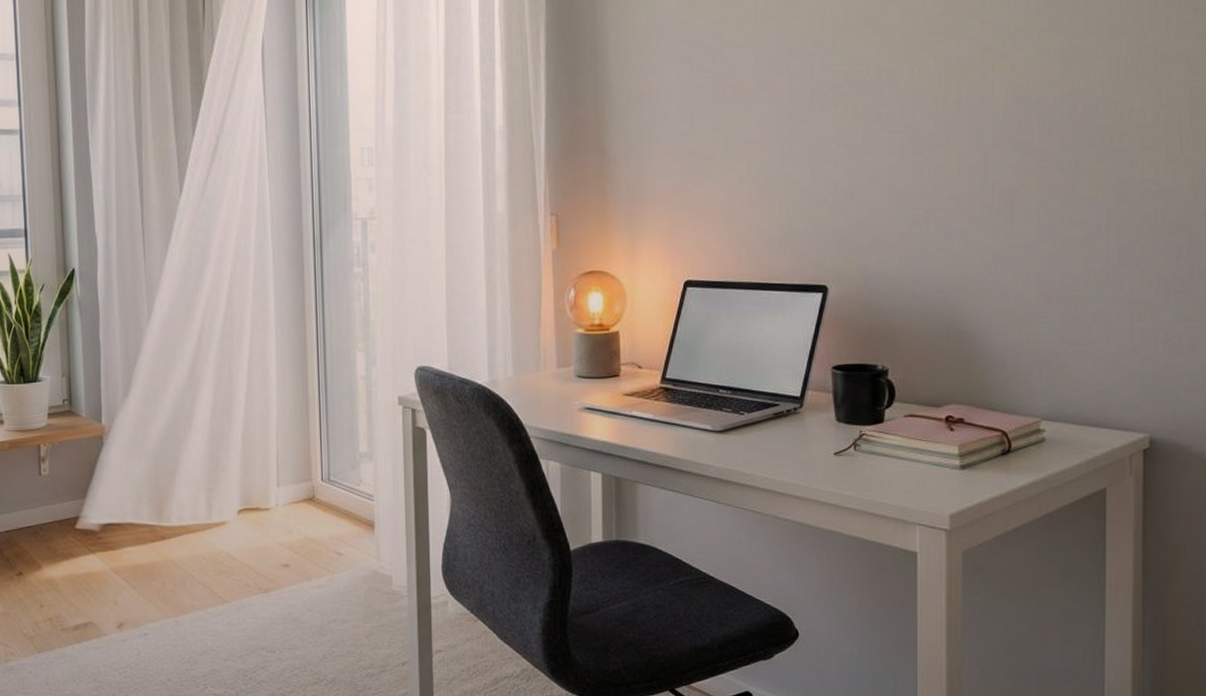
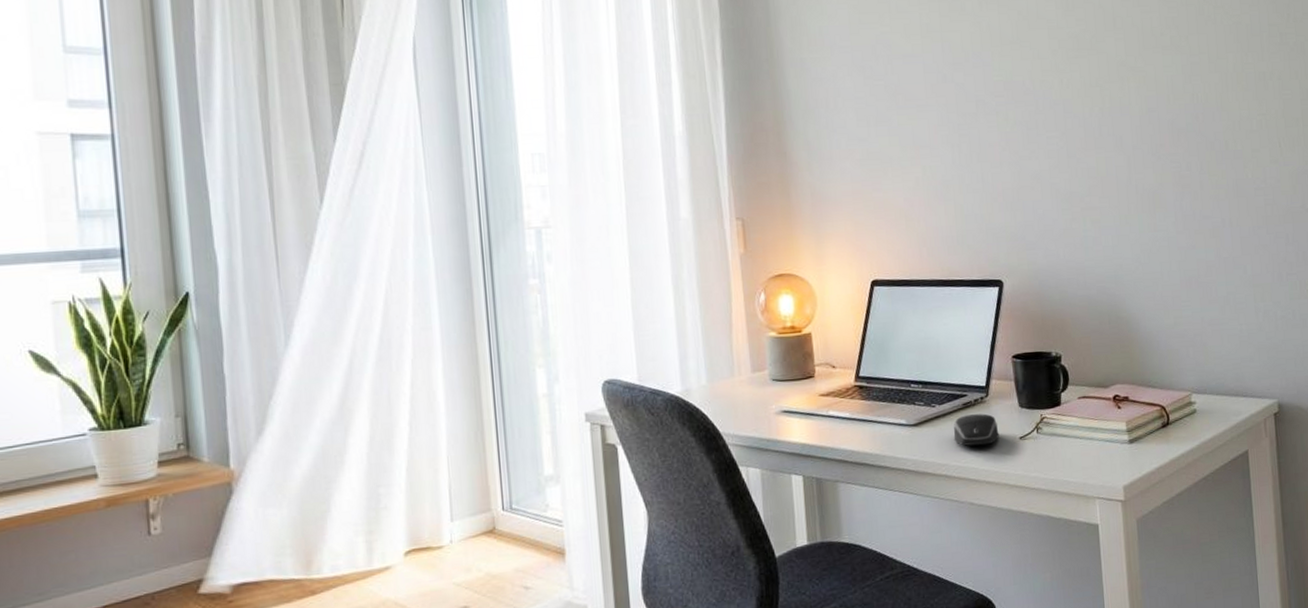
computer mouse: none [761,425,812,458] -> present [953,413,999,446]

